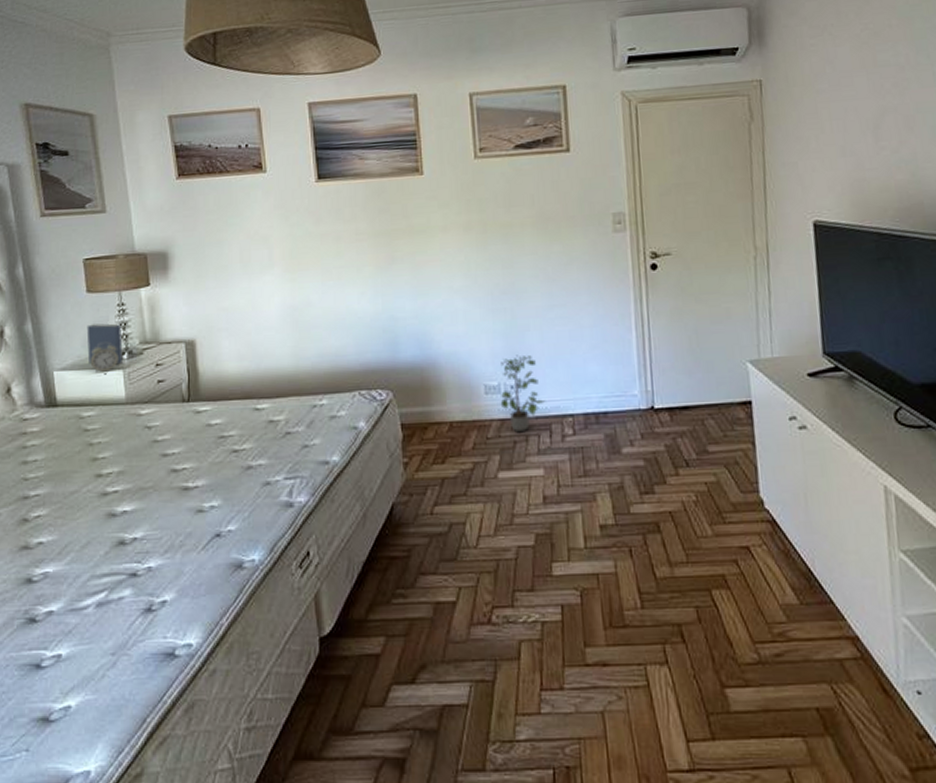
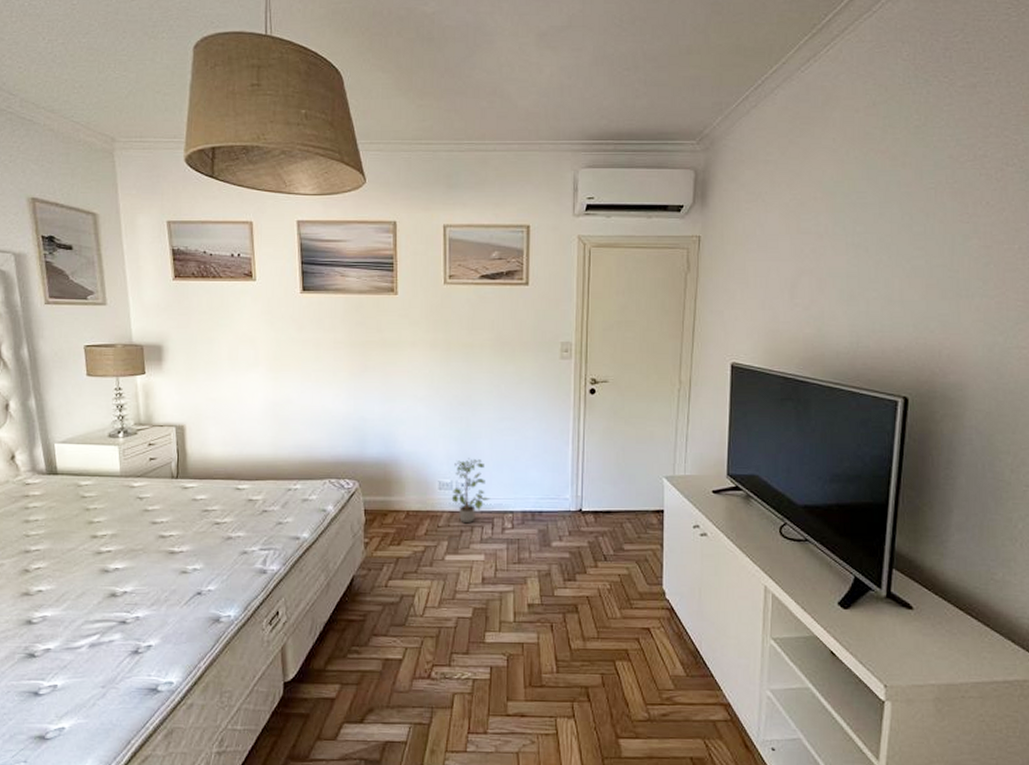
book: present [86,323,123,365] -> none [86,404,119,442]
alarm clock: present [90,341,118,372] -> none [88,421,115,447]

